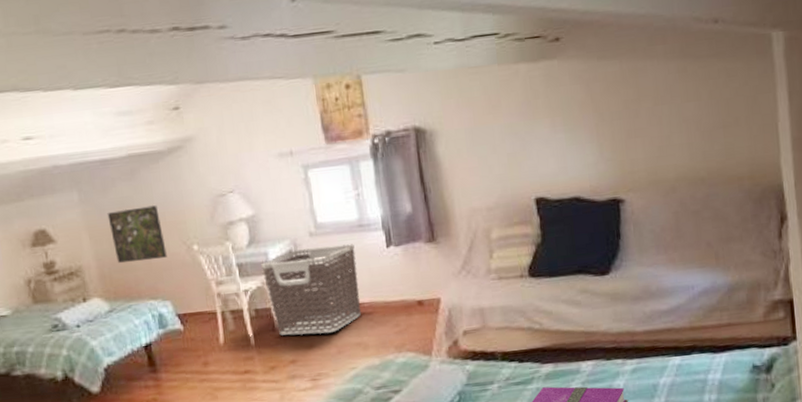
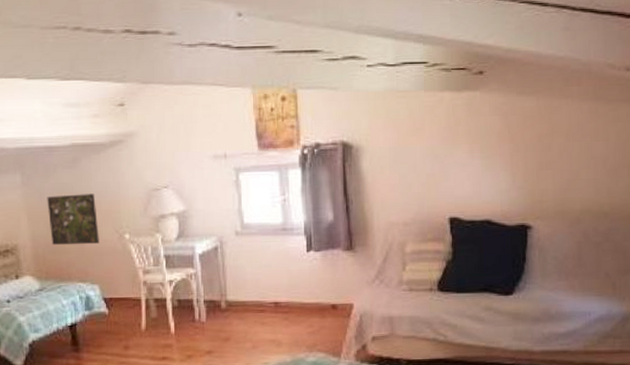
clothes hamper: present [261,244,361,336] -> none [187,246,278,328]

